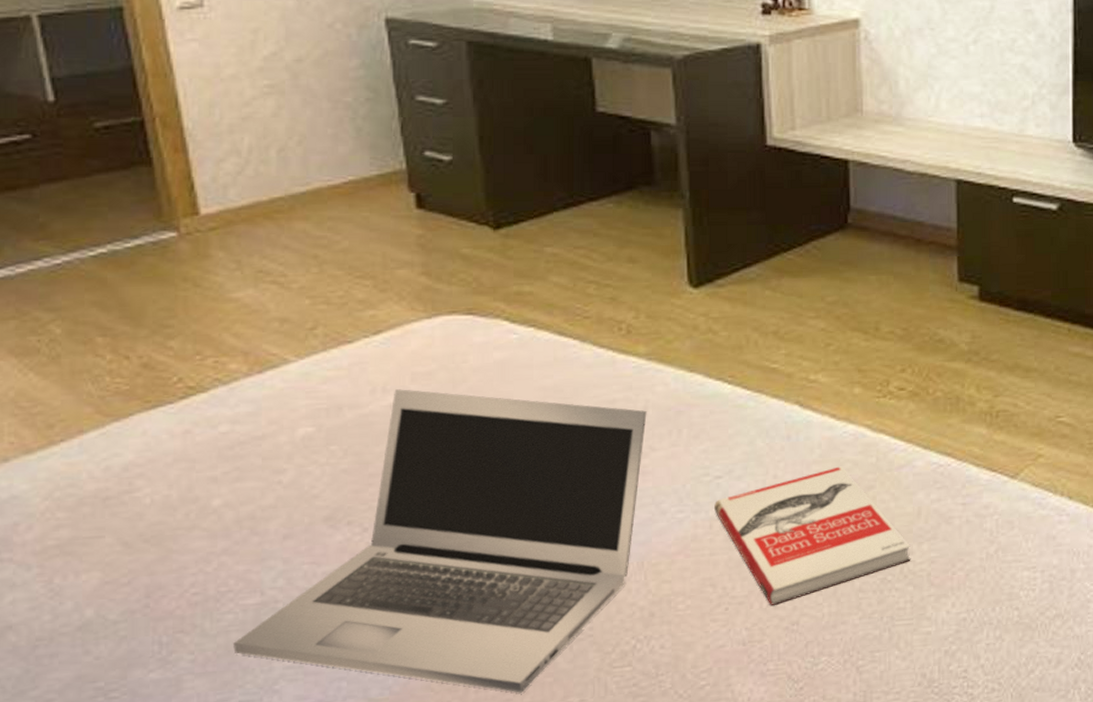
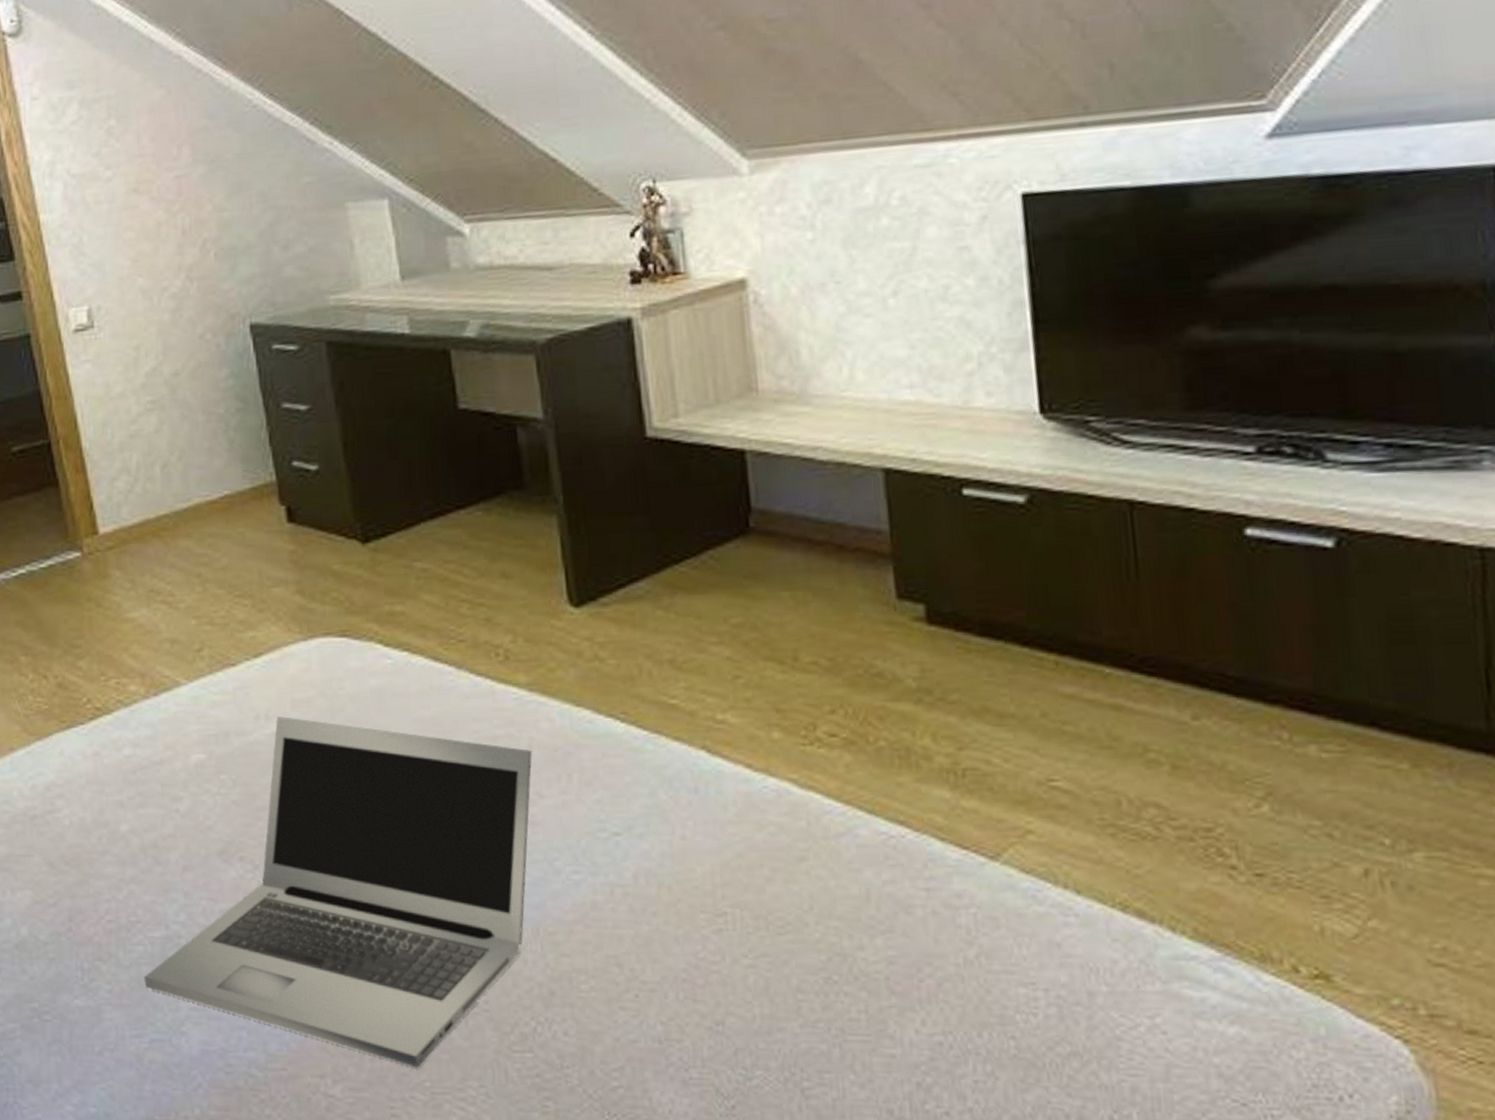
book: present [714,466,911,605] -> none [614,830,862,997]

